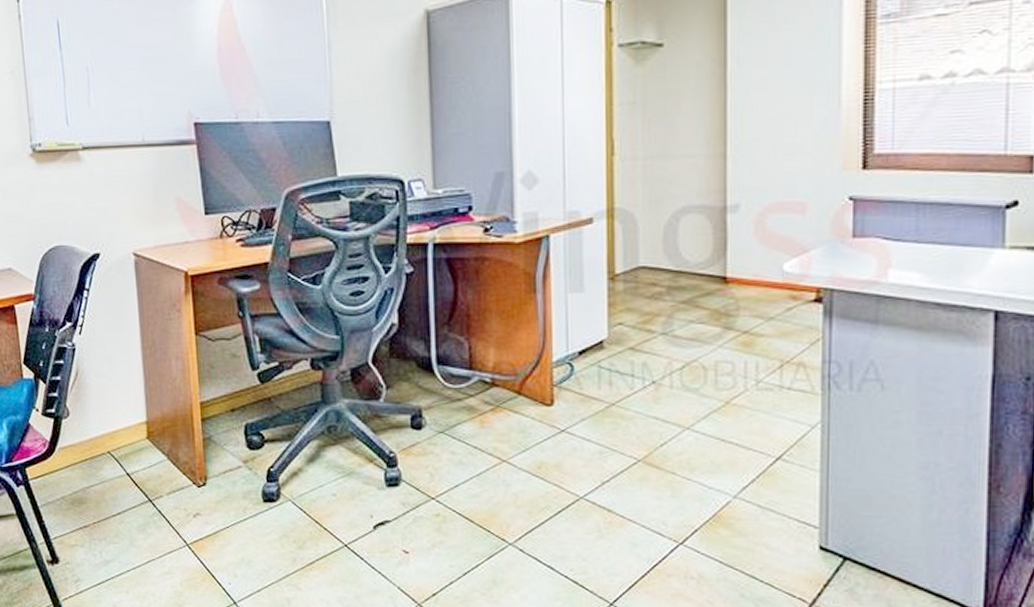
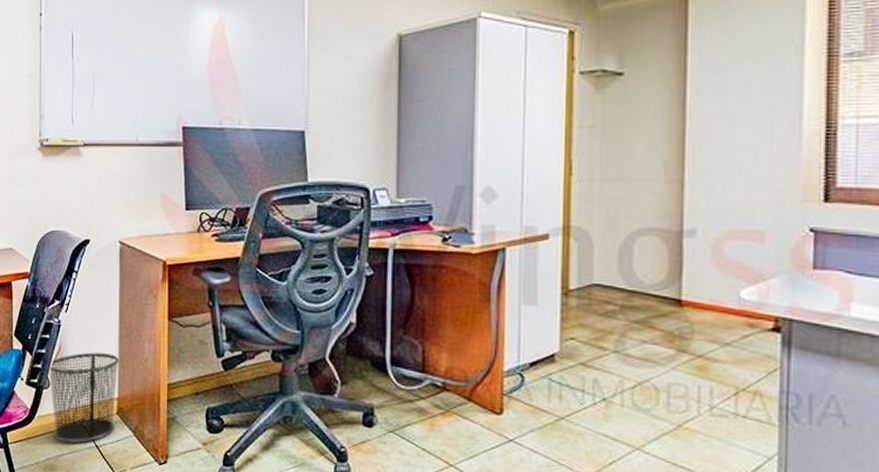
waste bin: none [66,375,147,473] -> present [48,352,120,443]

